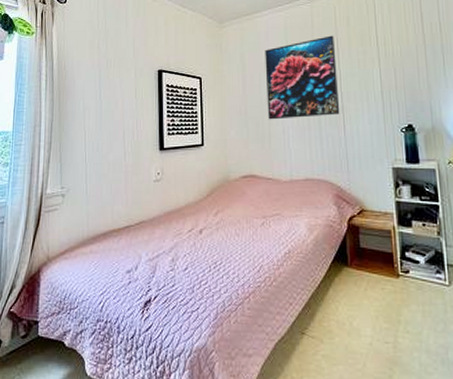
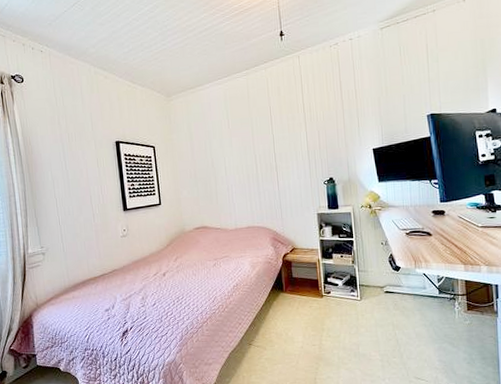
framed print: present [265,35,340,120] -> none [208,104,274,180]

